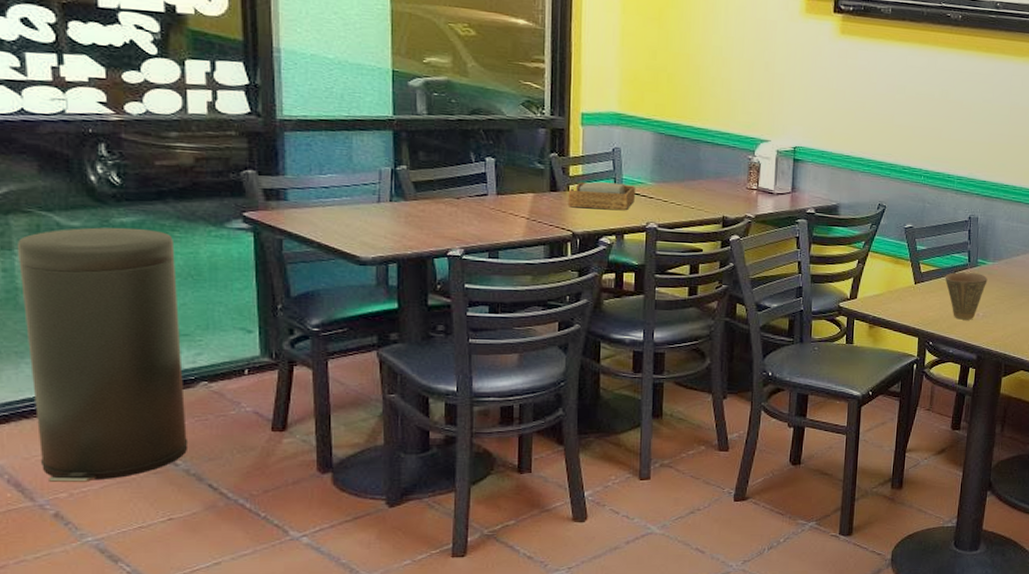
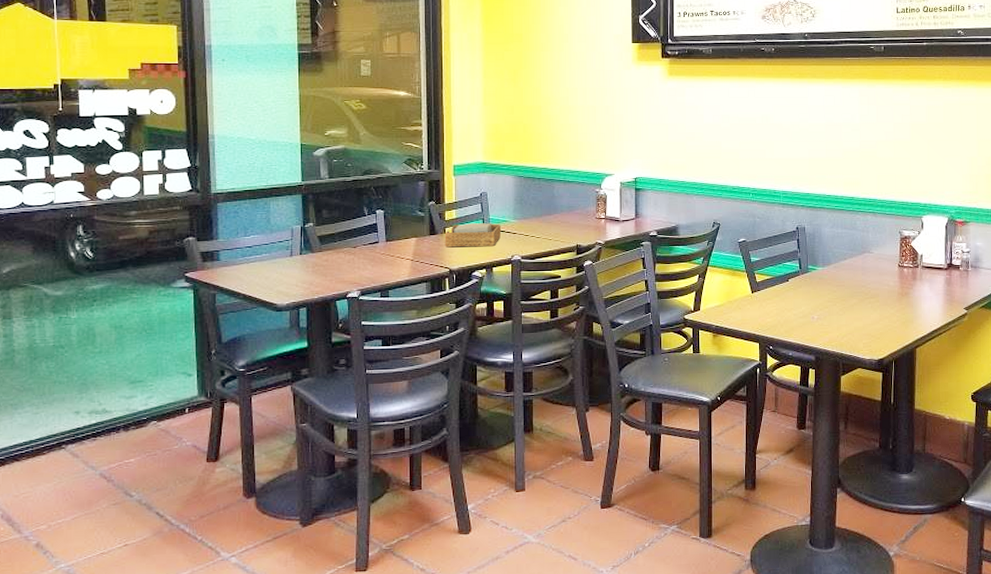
pedal bin: present [16,227,189,483] -> none [15,293,141,517]
cup: present [945,271,988,320] -> none [779,278,819,323]

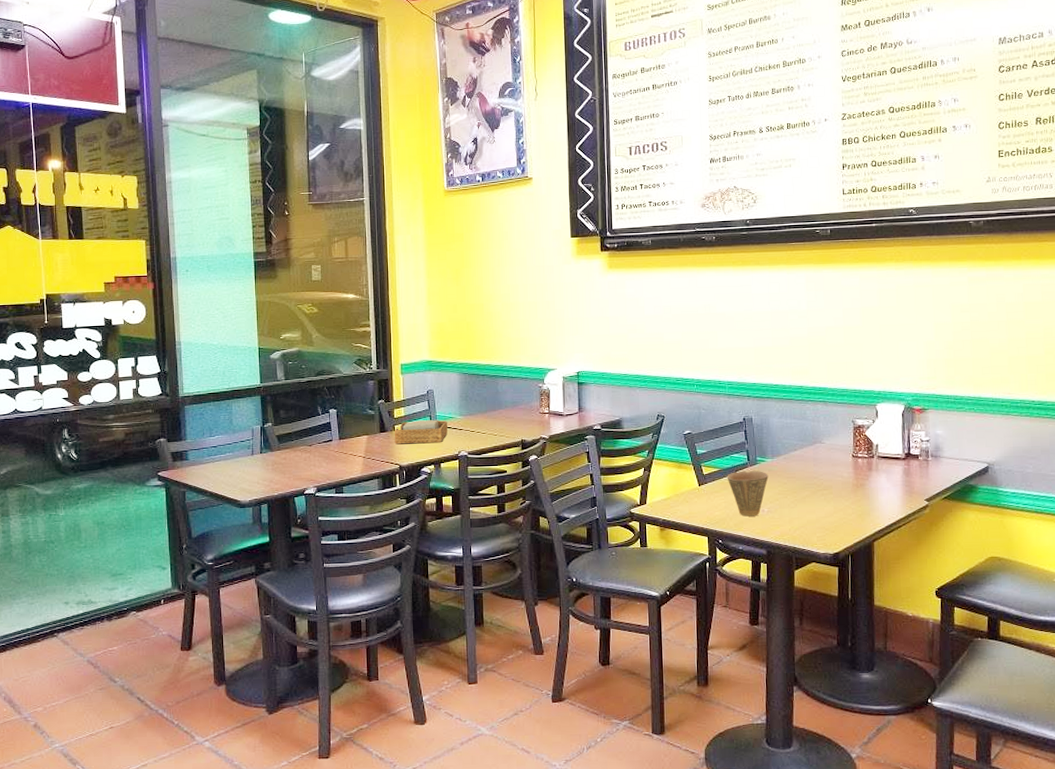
cup: none [779,278,819,323] -> present [727,470,769,517]

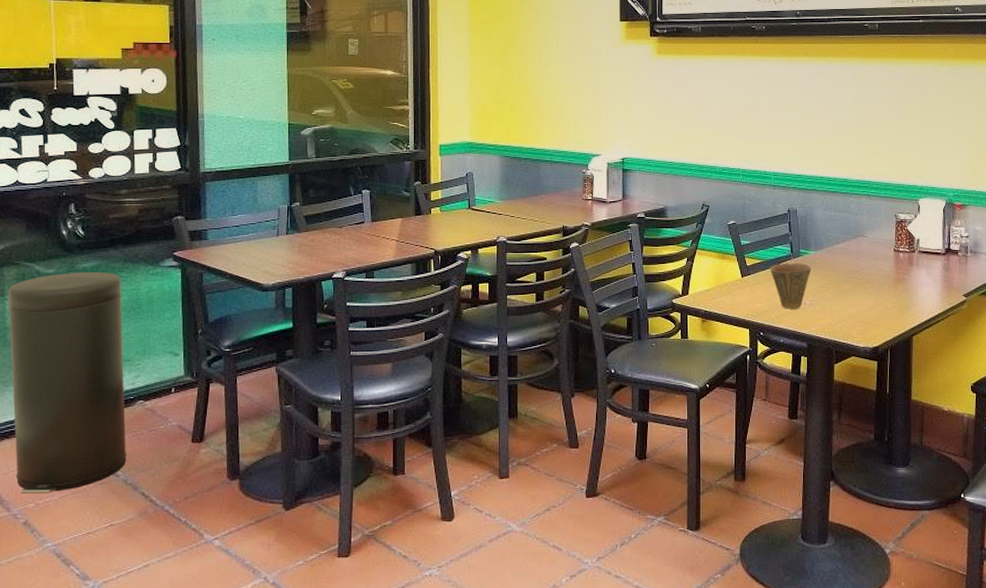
pedal bin: none [11,492,123,699] -> present [7,271,127,495]
napkin holder: present [394,420,448,445] -> none [430,203,487,228]

